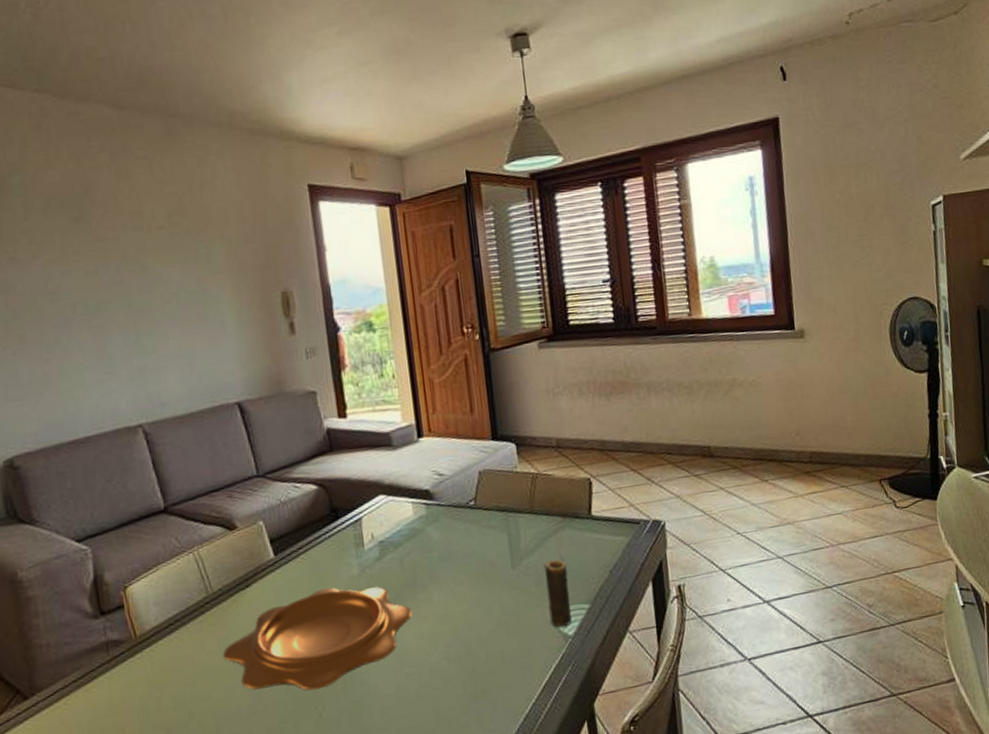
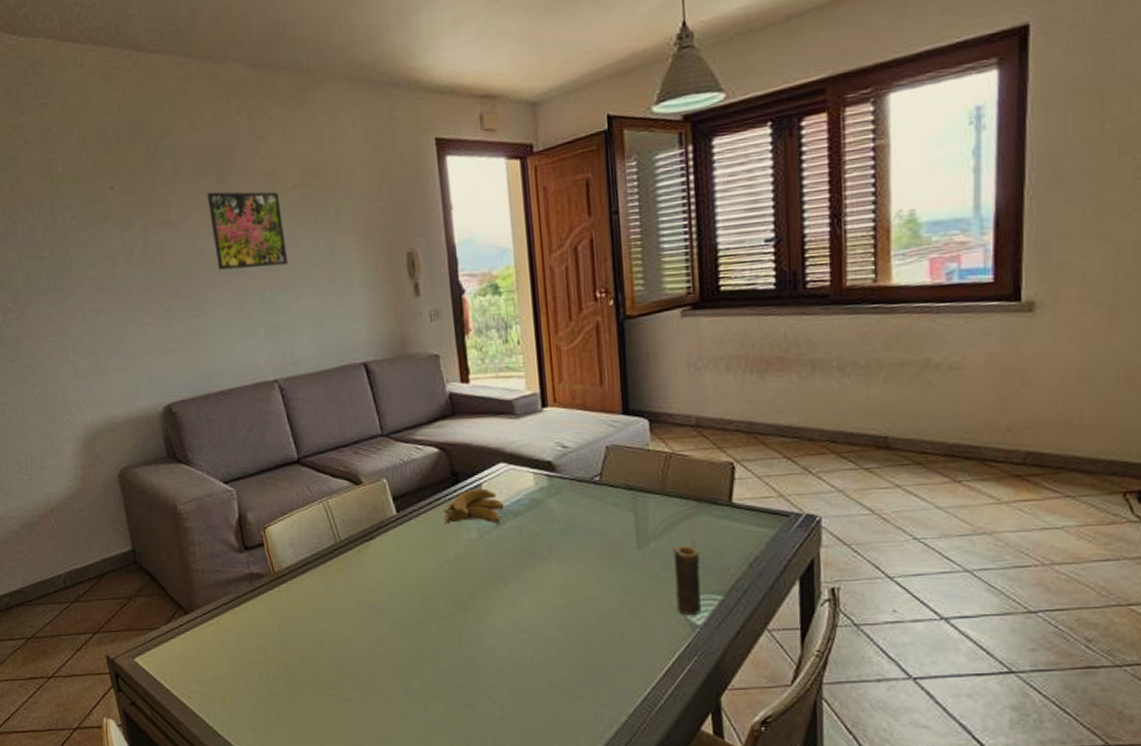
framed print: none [62,230,156,311] -> present [207,192,289,271]
decorative bowl: present [222,586,413,691] -> none [349,549,530,642]
banana: none [324,522,385,563] -> present [444,488,504,525]

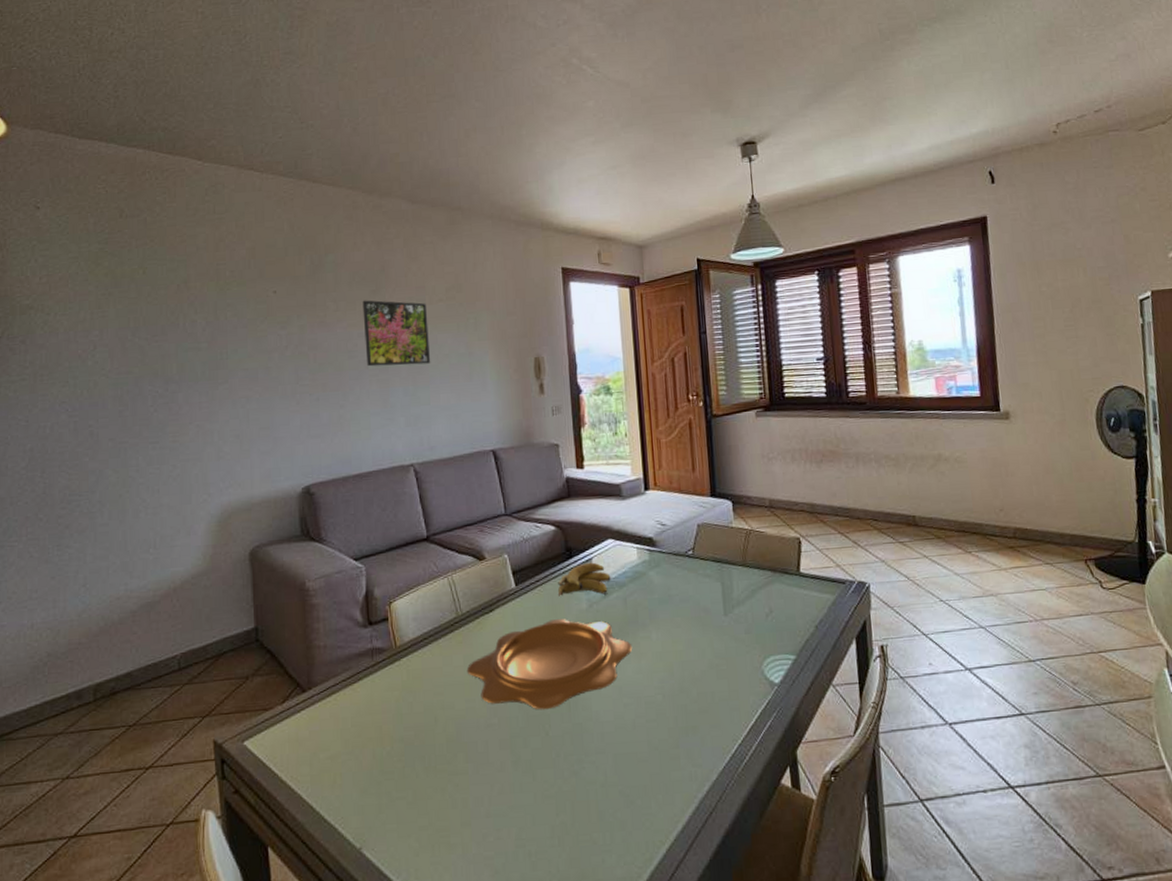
decorative bowl: none [349,549,530,642] -> present [466,619,633,710]
candle: present [673,545,701,616] -> none [753,610,778,675]

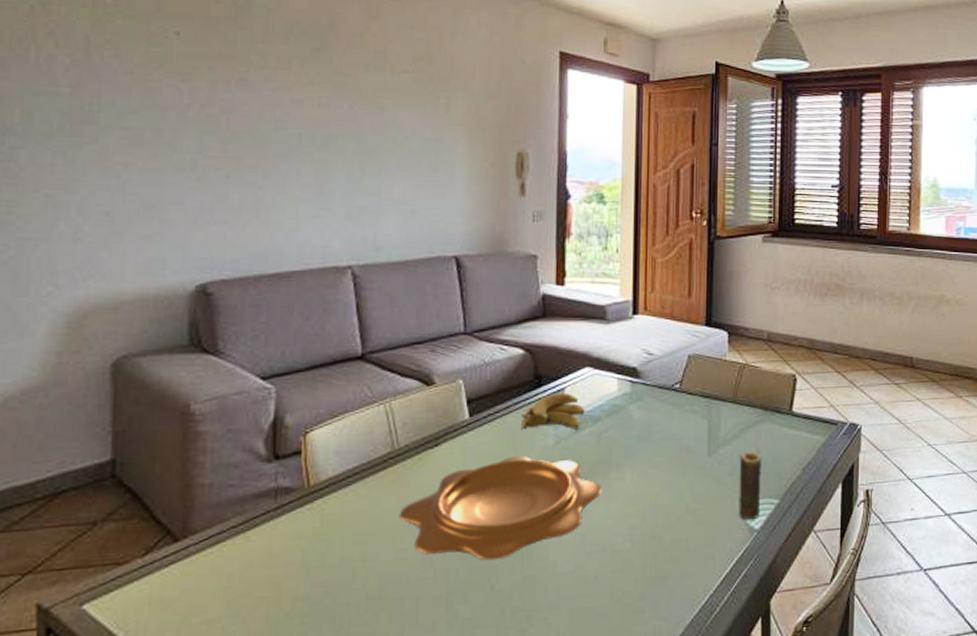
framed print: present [362,300,431,367] -> none [299,59,387,146]
candle: none [753,610,778,675] -> present [739,451,761,520]

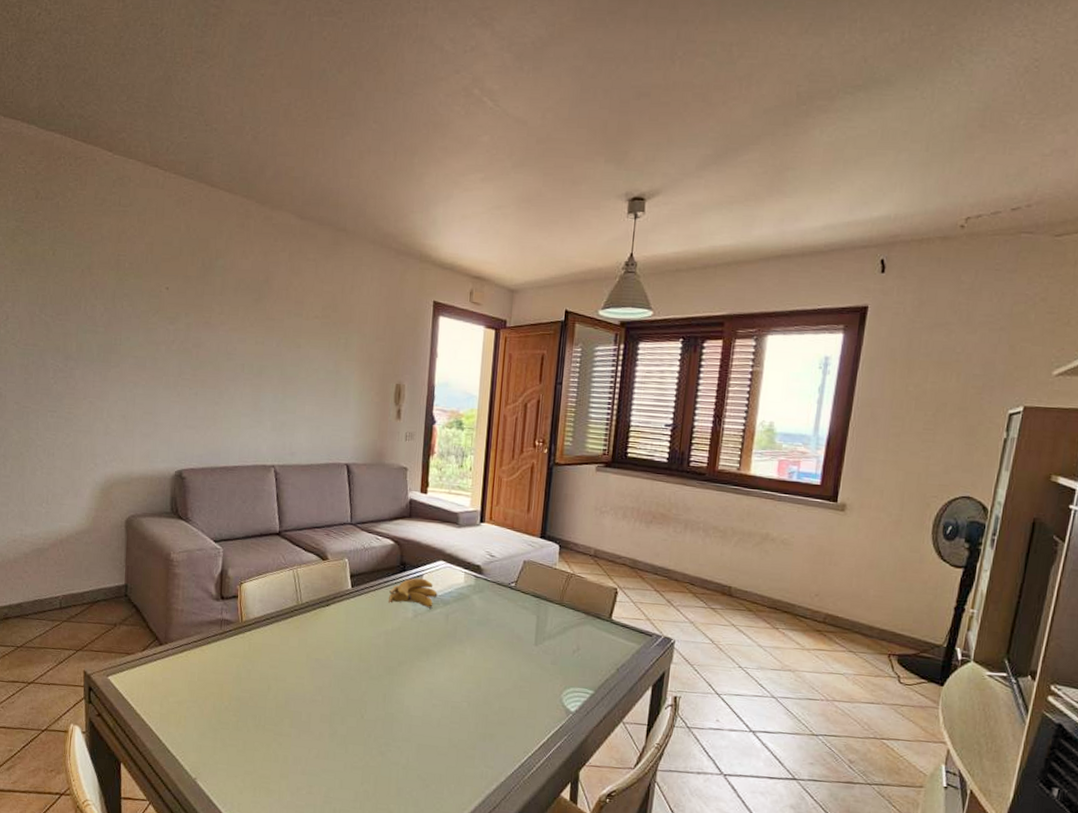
decorative bowl: present [398,456,603,561] -> none [300,622,448,697]
candle: present [739,451,761,520] -> none [557,646,581,704]

